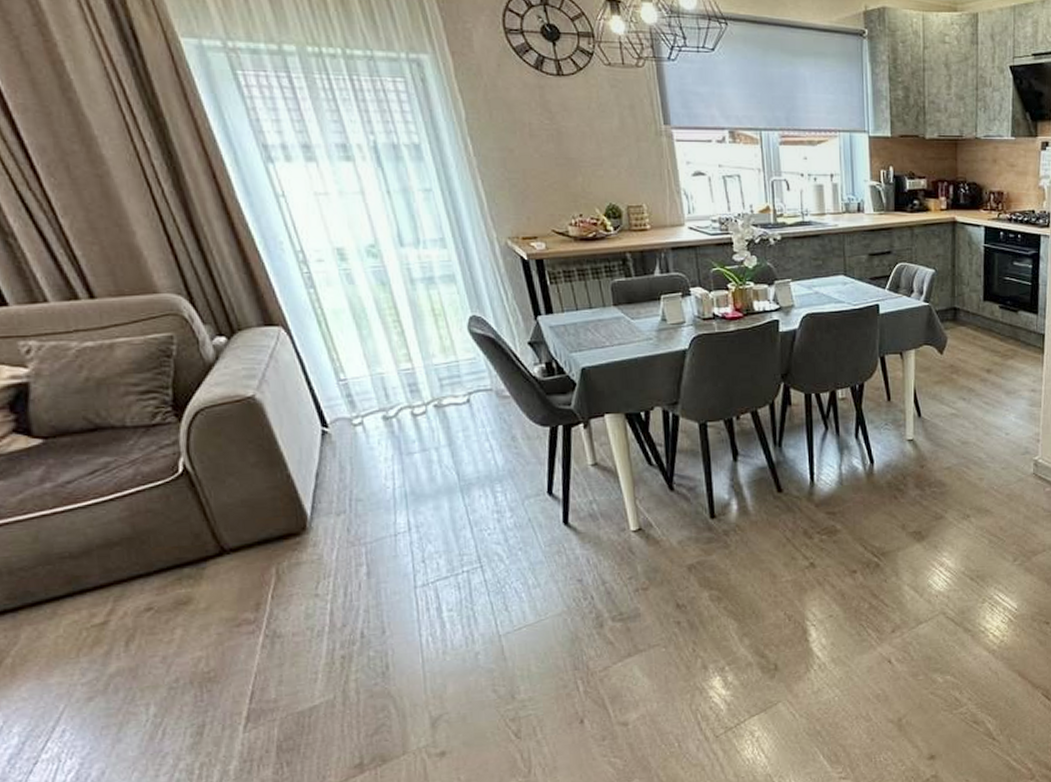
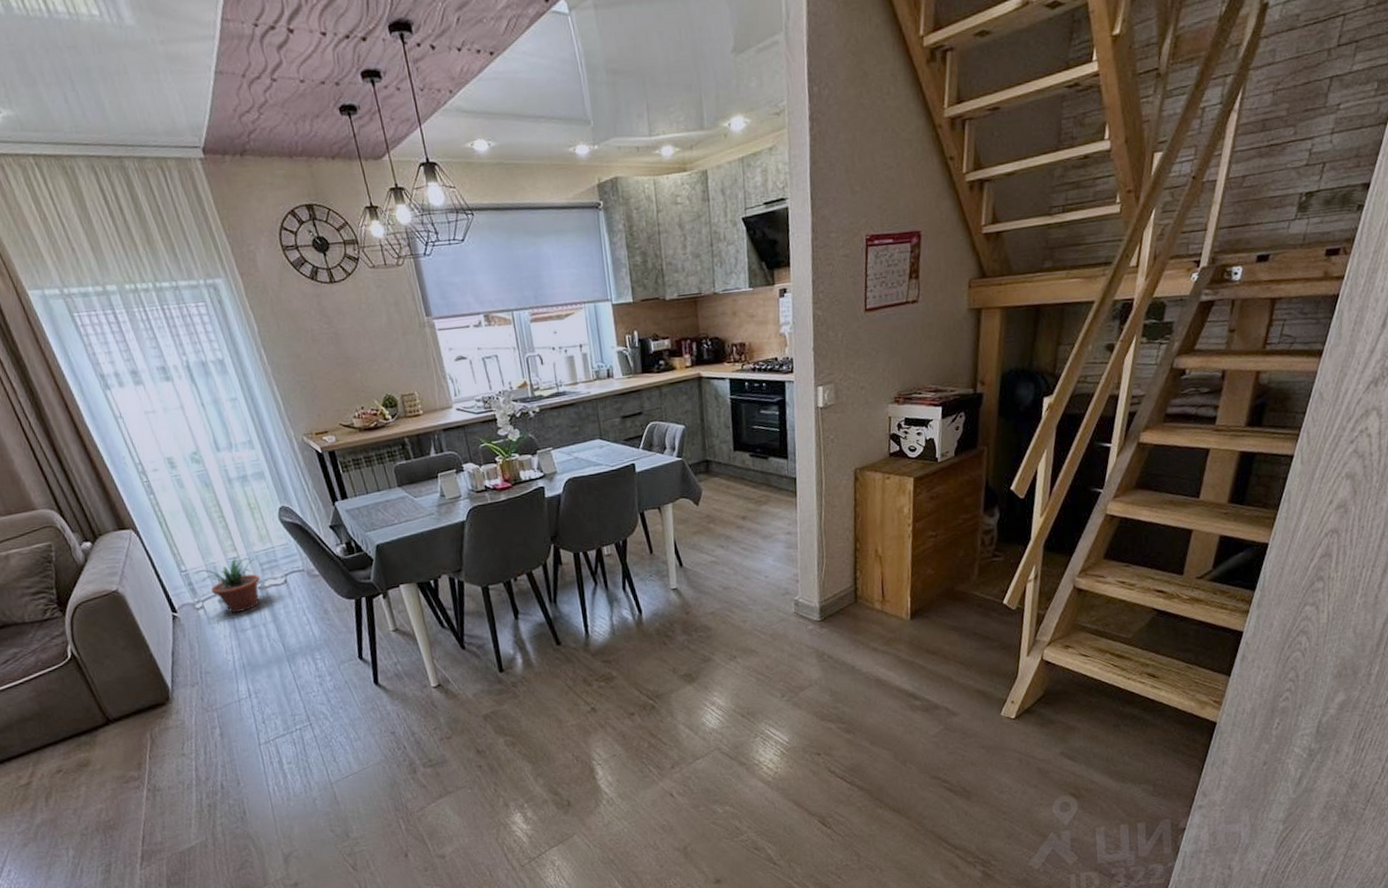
potted plant: none [356,369,437,432] -> present [194,557,260,613]

